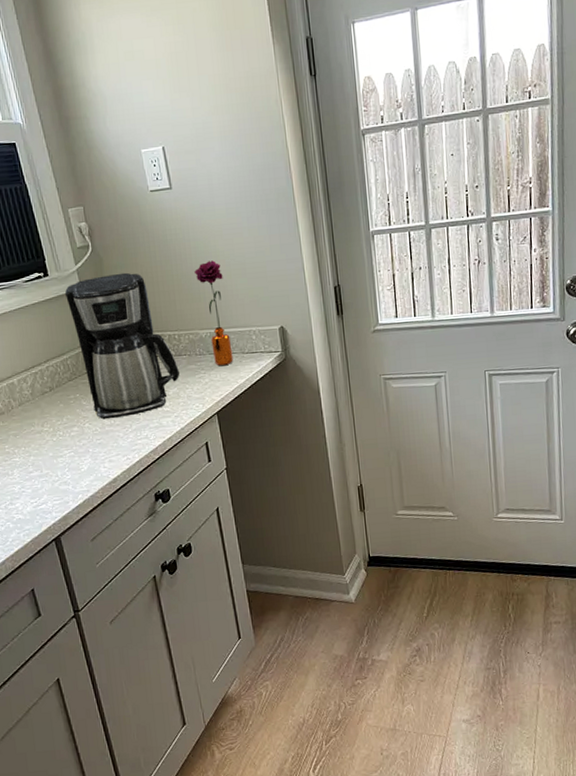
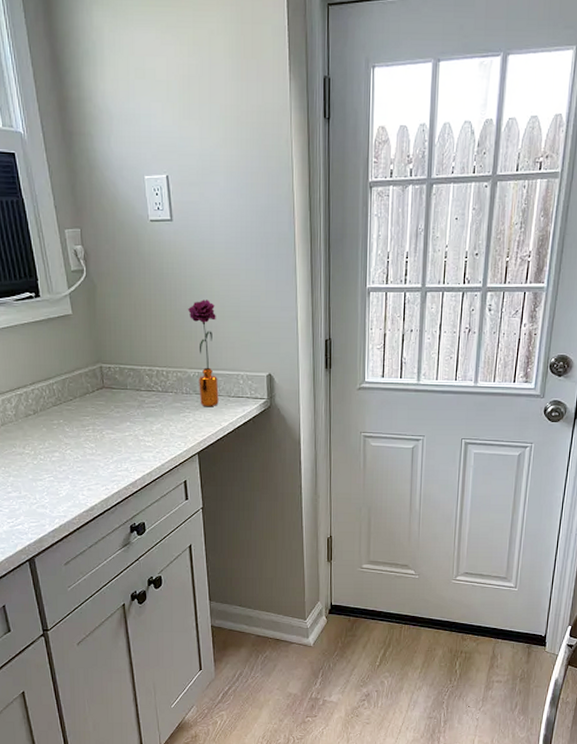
coffee maker: present [64,272,180,420] -> none [55,302,165,448]

